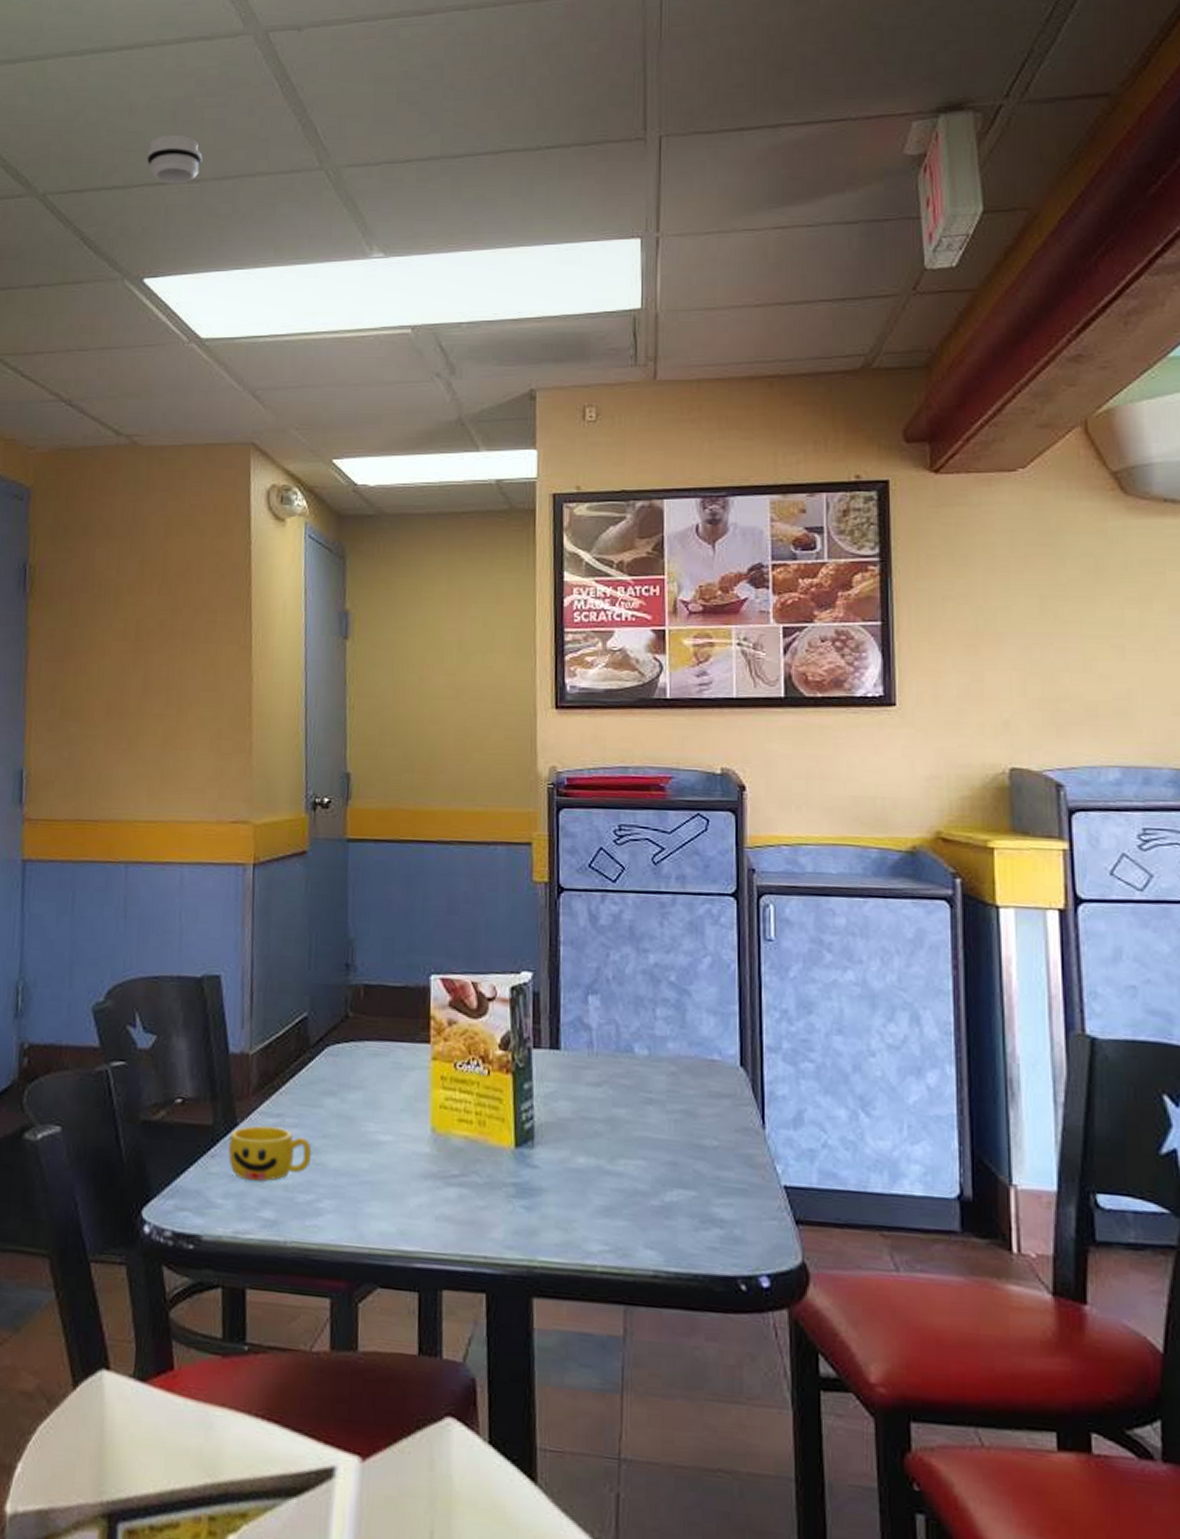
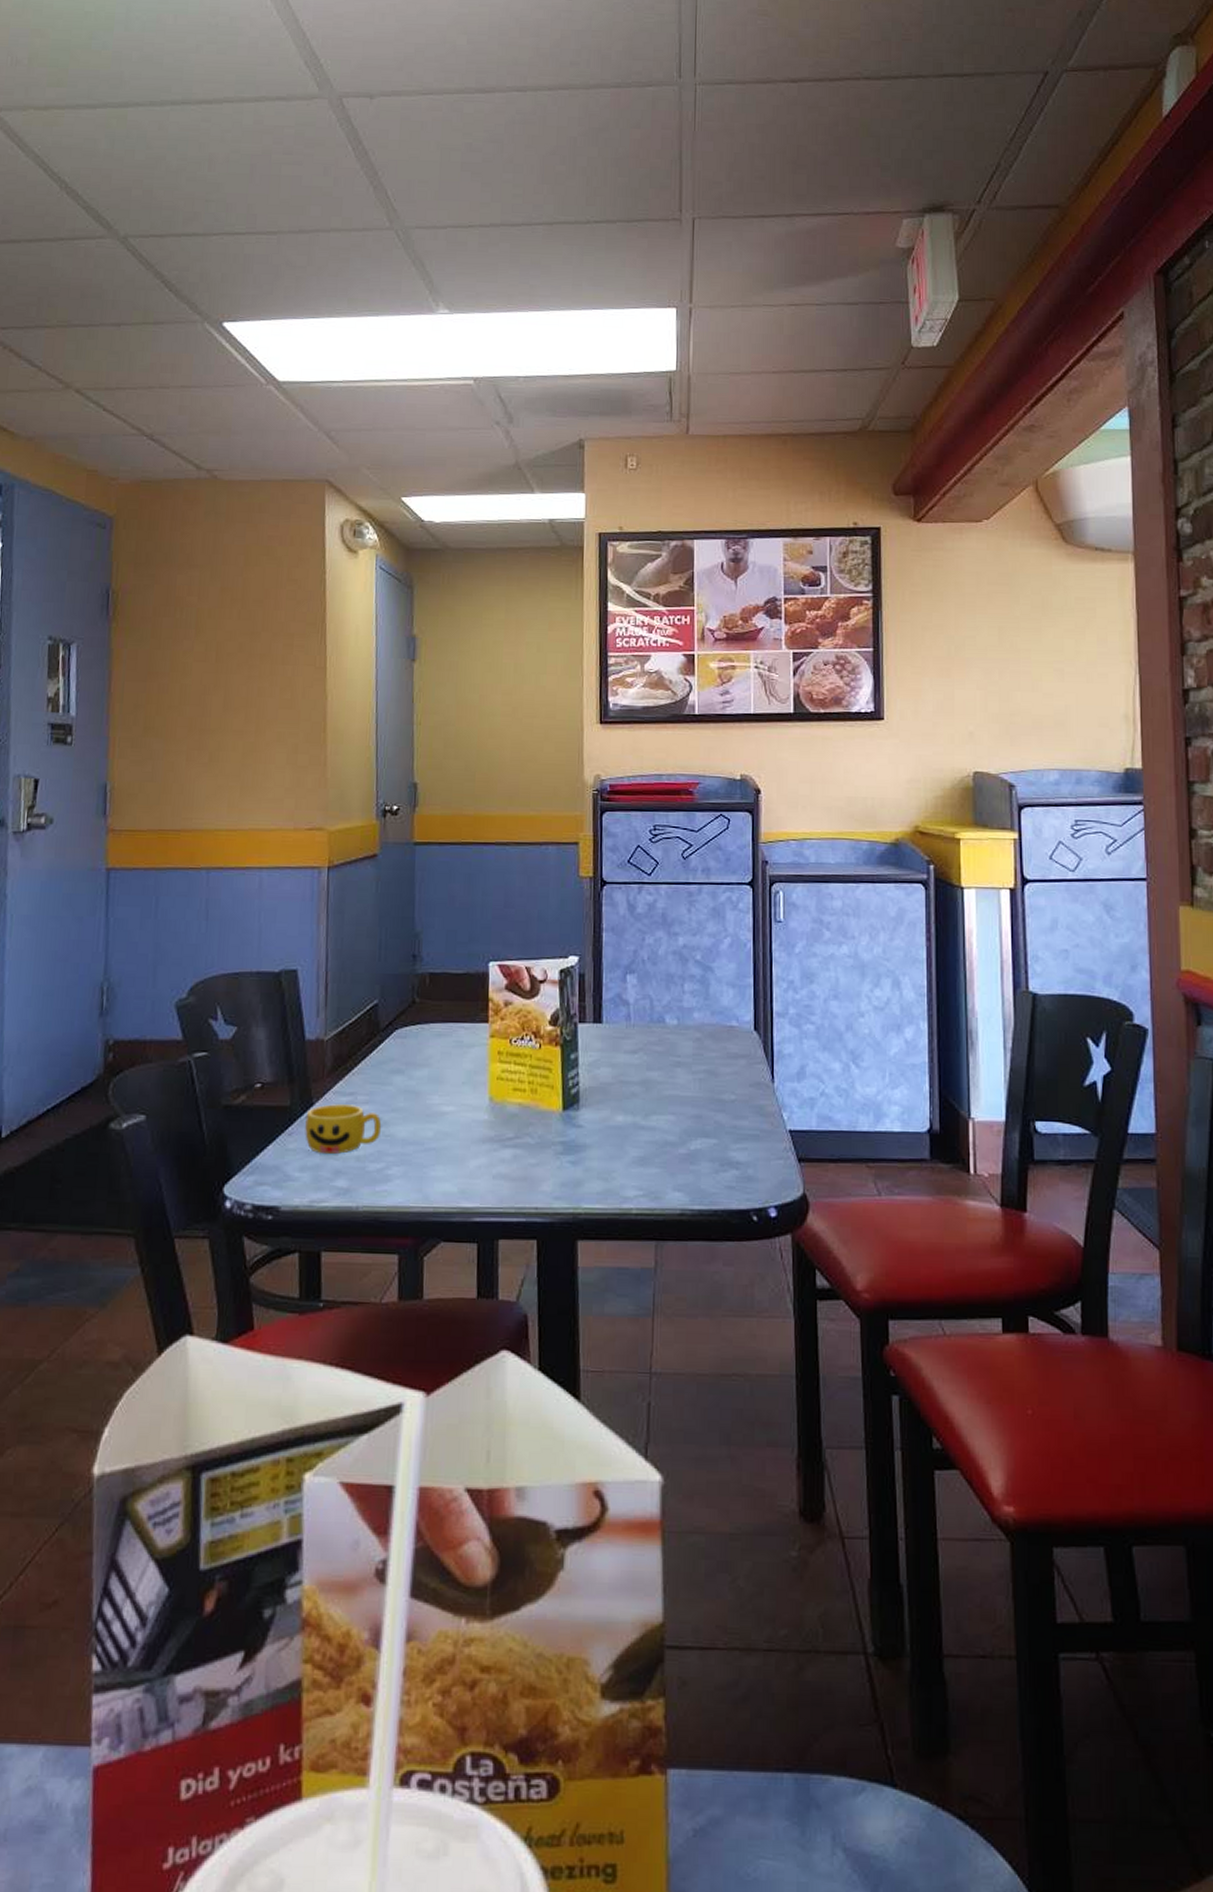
smoke detector: present [146,135,203,184] -> none [226,188,280,235]

